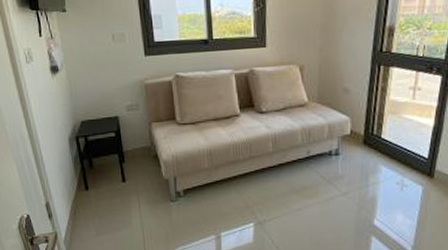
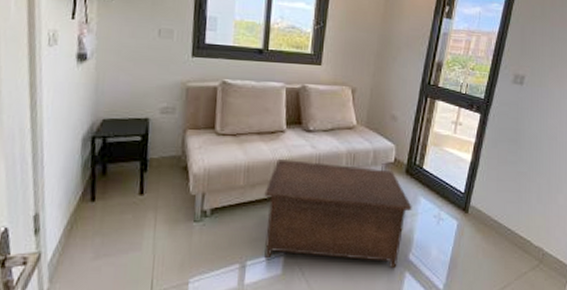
cabinet: none [228,141,373,234] -> present [264,159,412,269]

